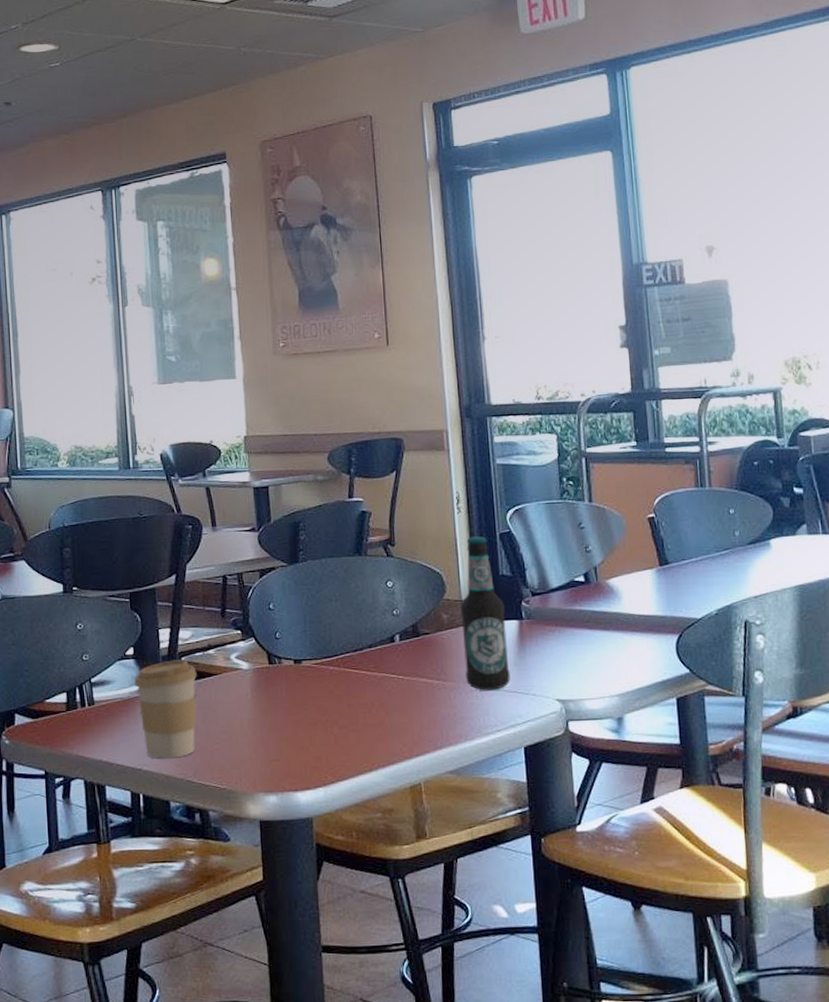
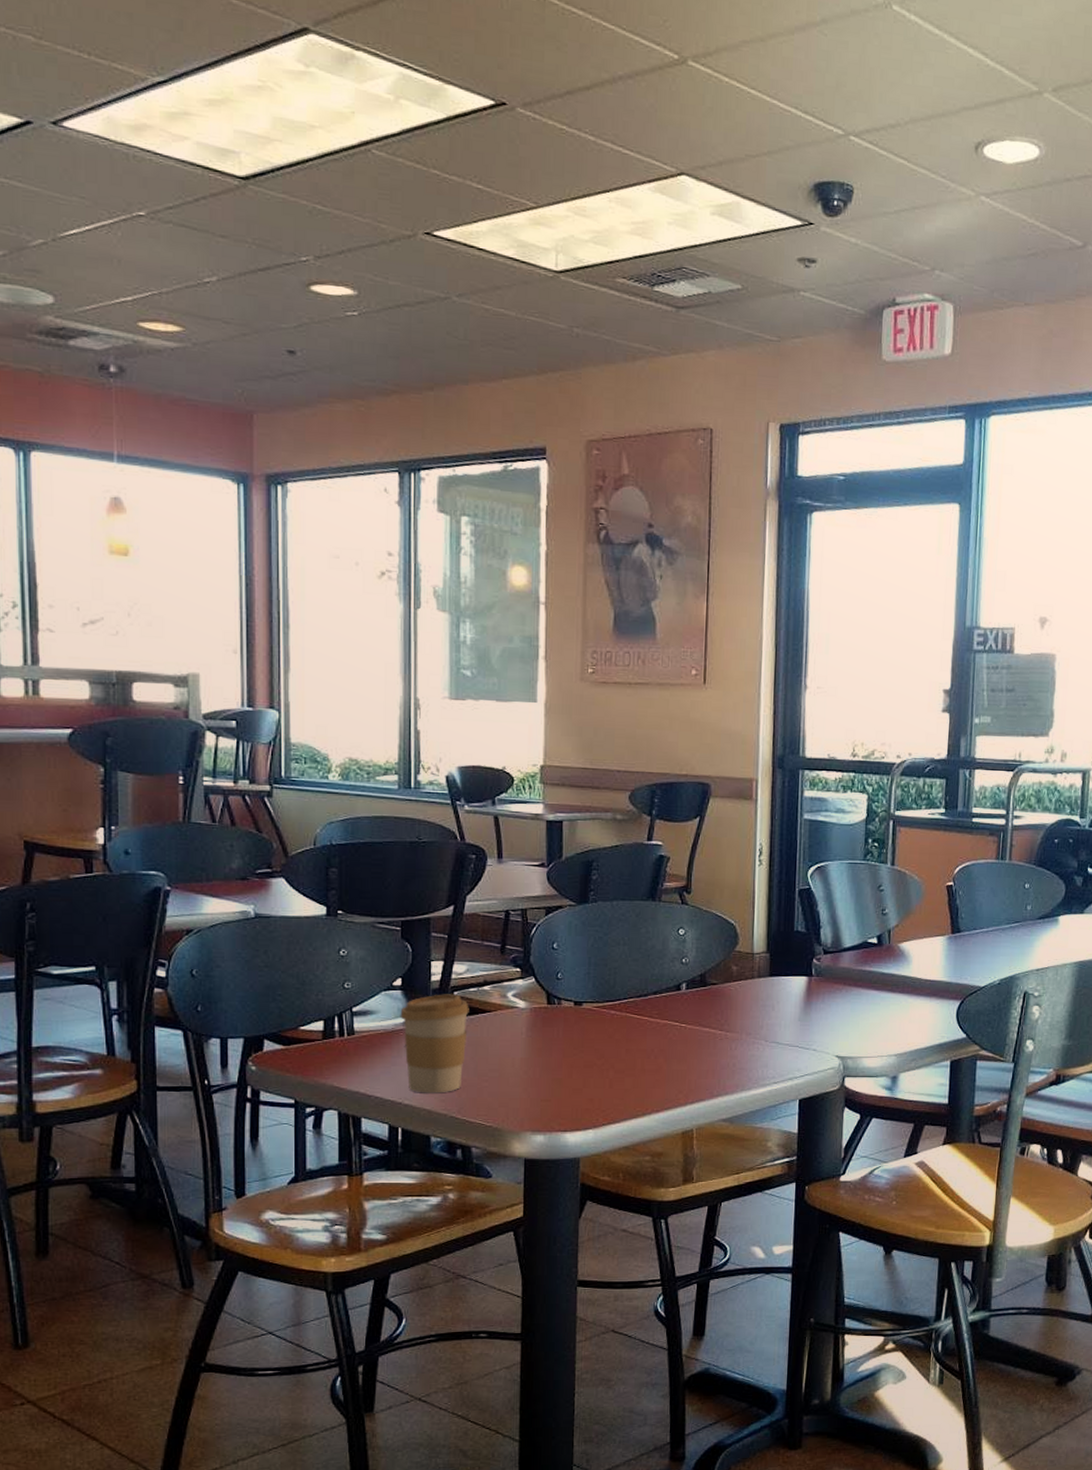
bottle: present [460,536,511,690] -> none [749,890,796,1043]

